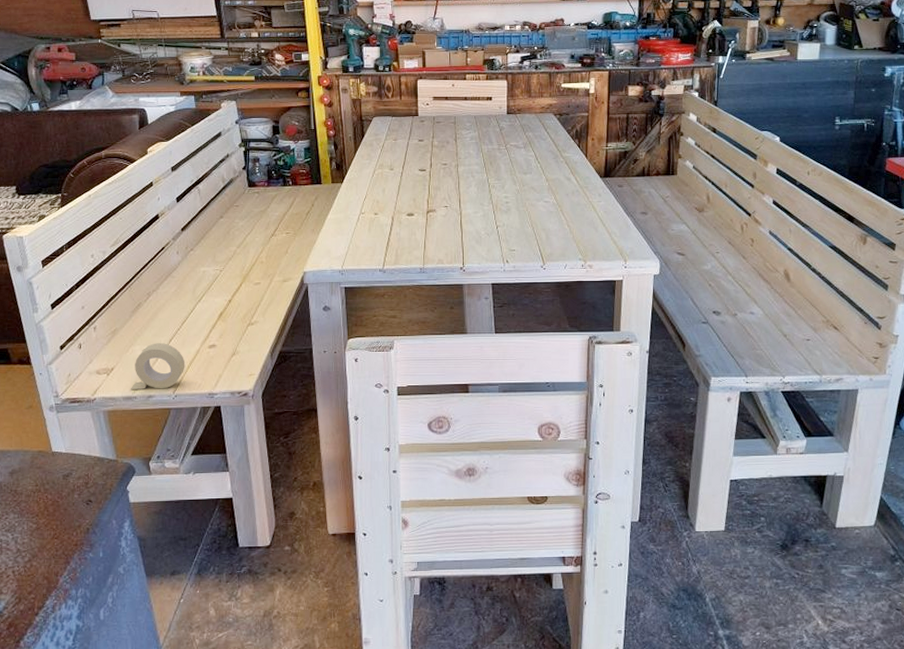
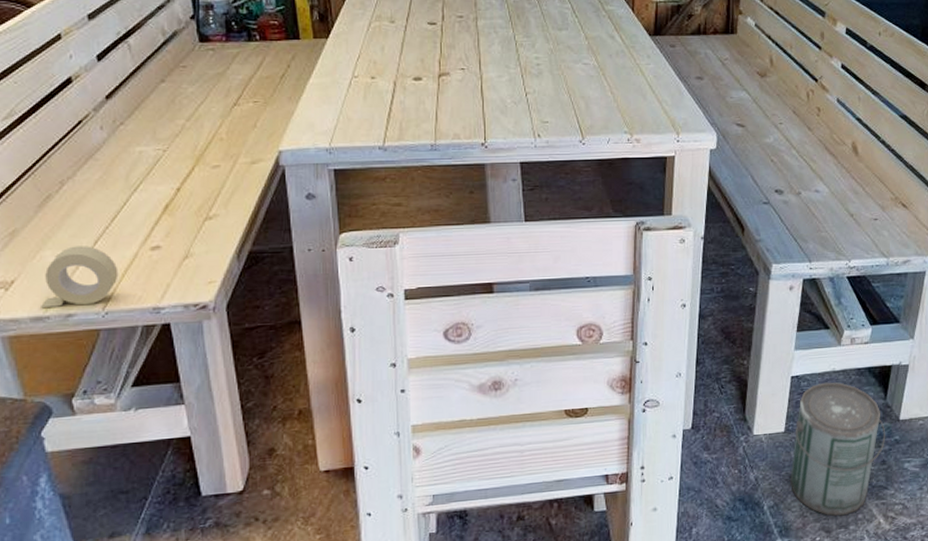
paint can: none [731,487,823,614] -> present [790,382,886,516]

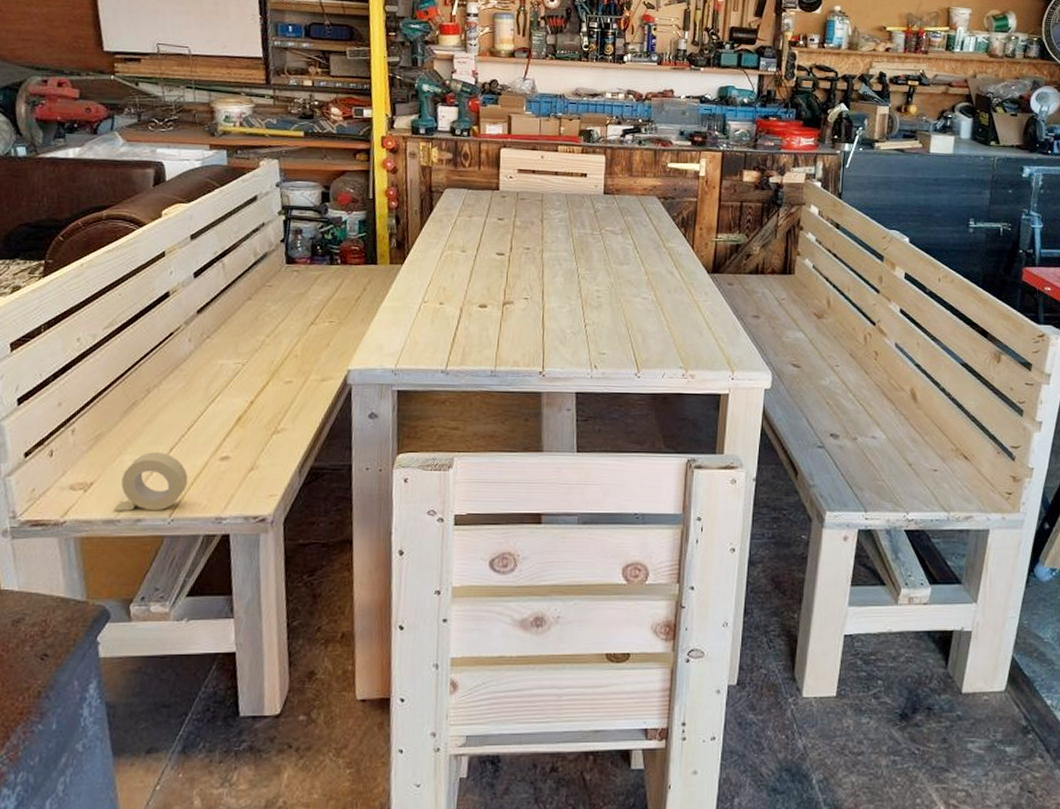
paint can: present [790,382,886,516] -> none [842,644,947,799]

